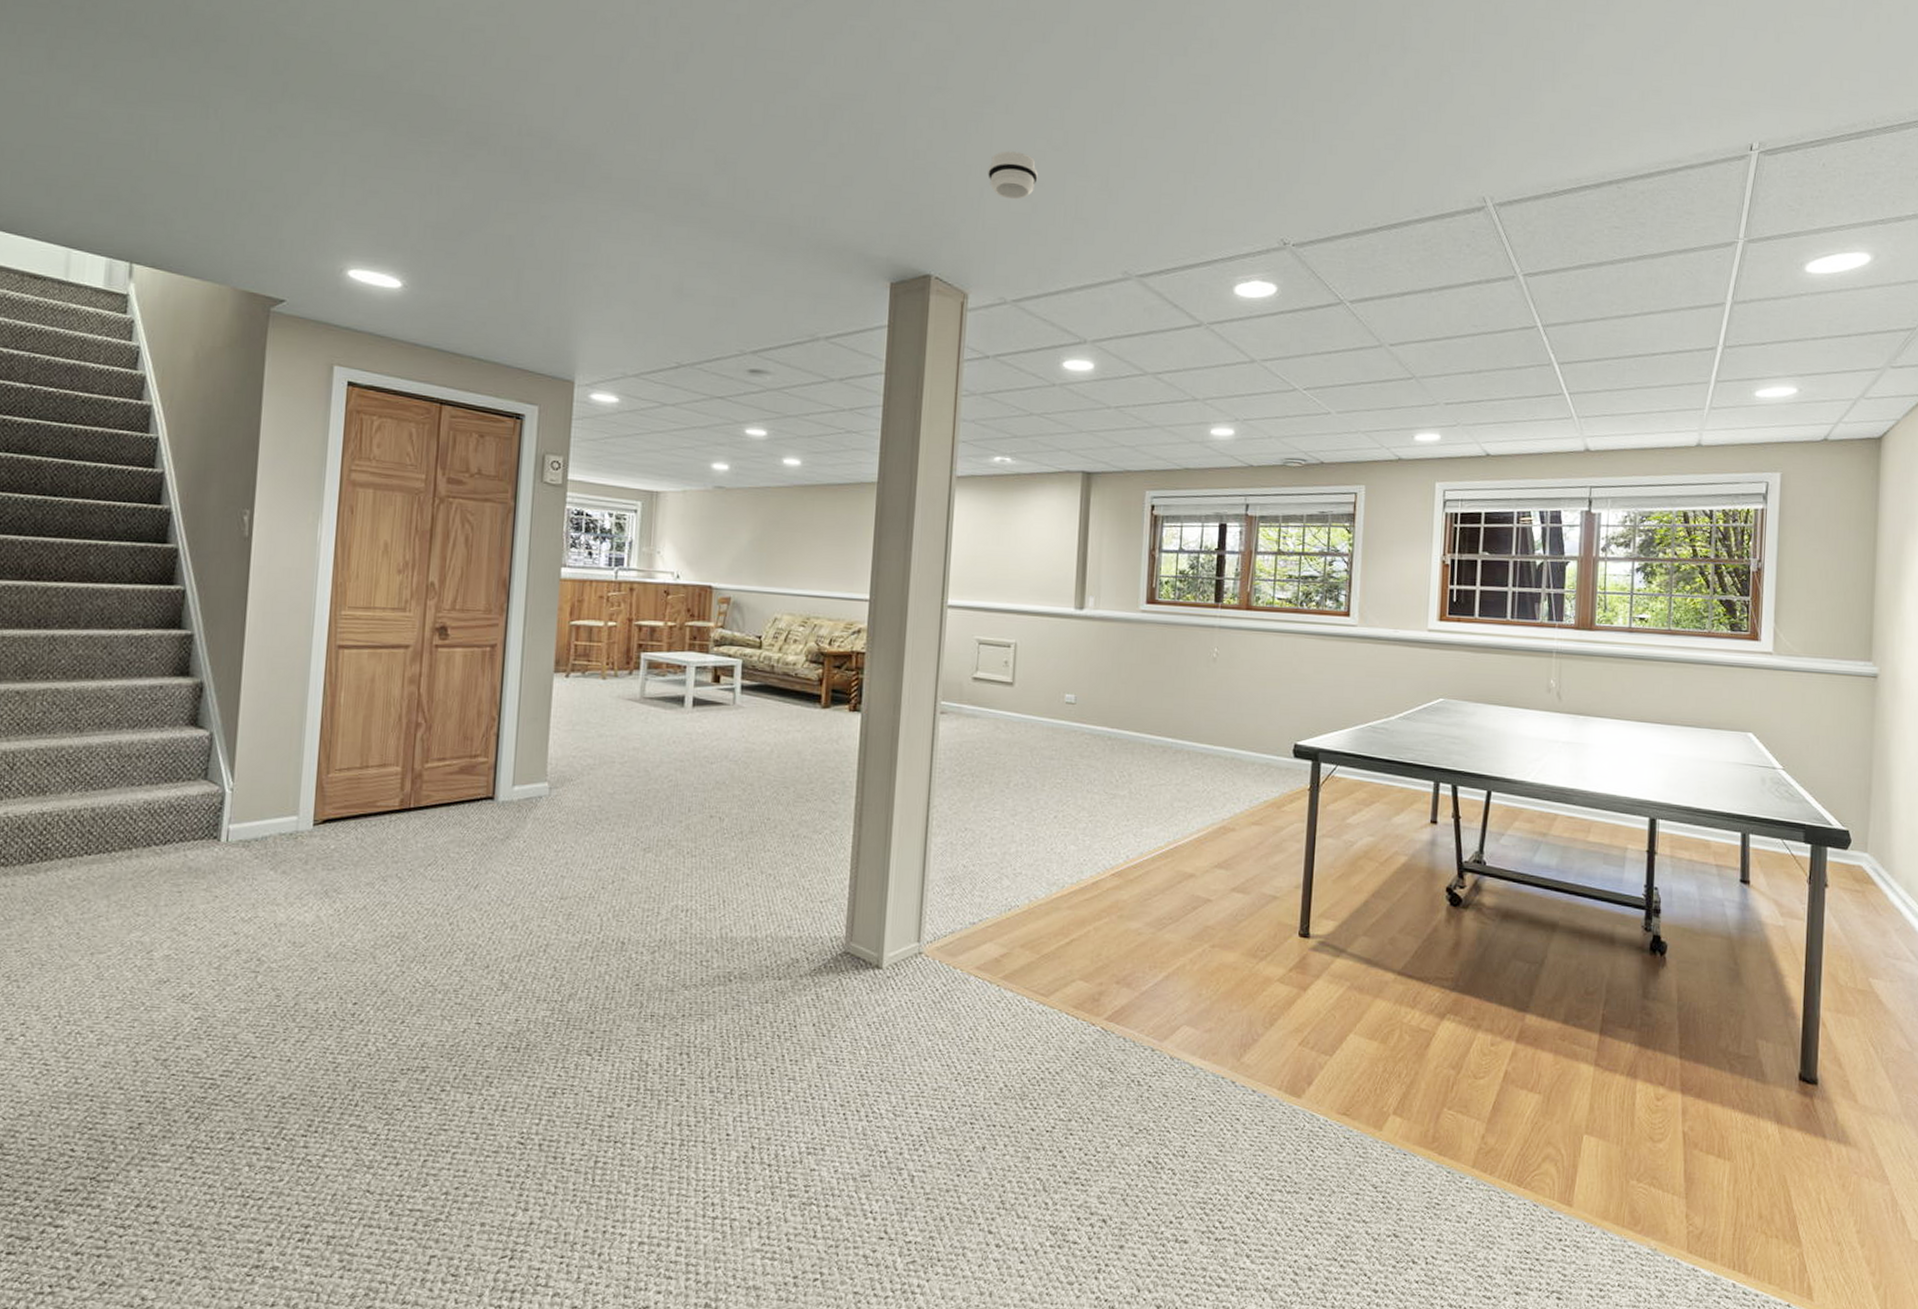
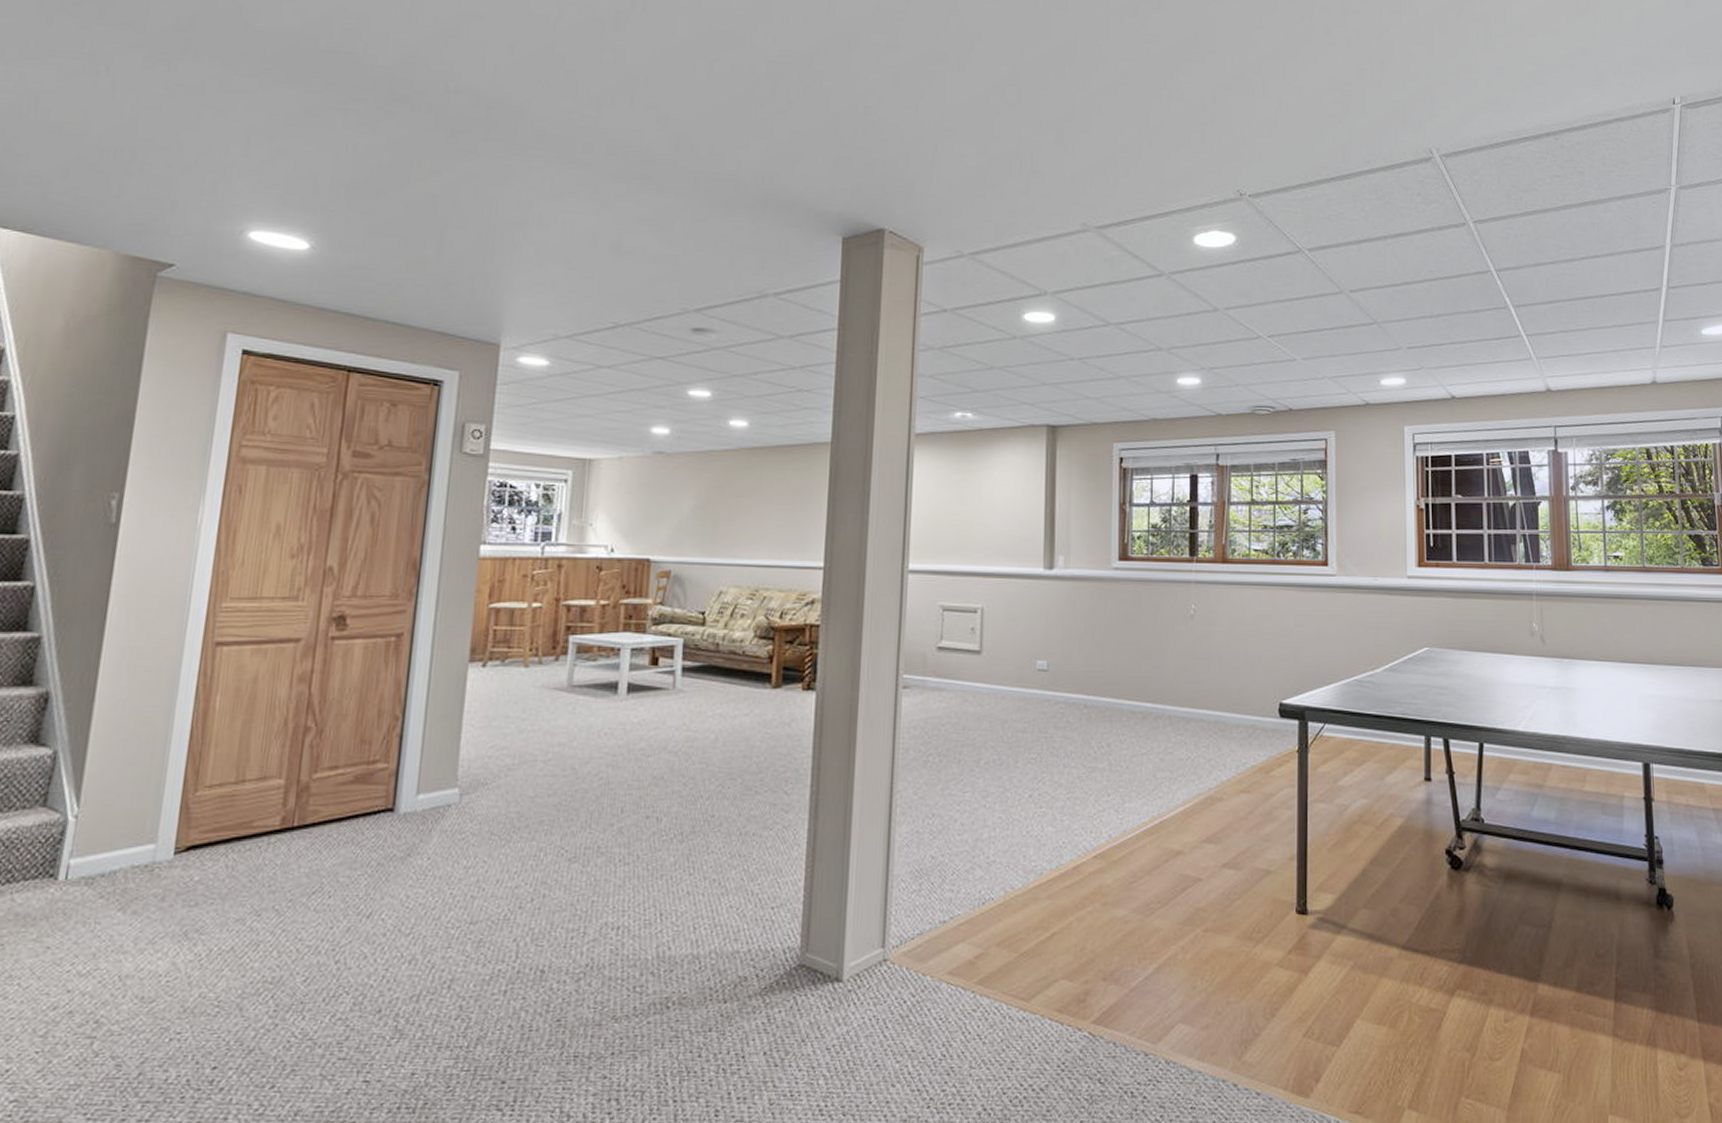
smoke detector: present [988,151,1038,200] -> none [941,106,992,154]

